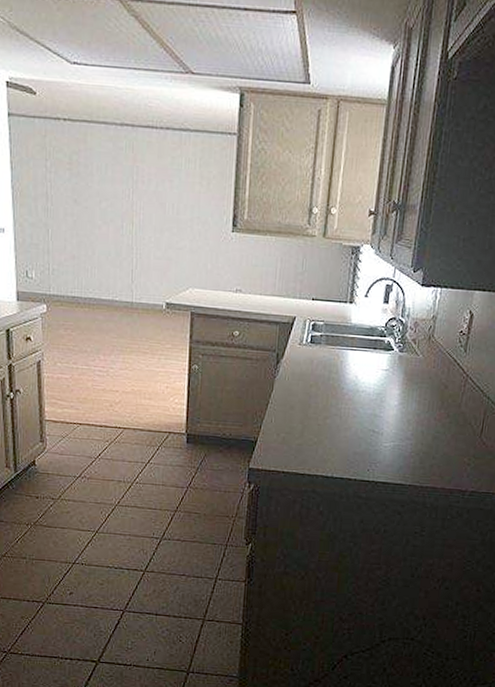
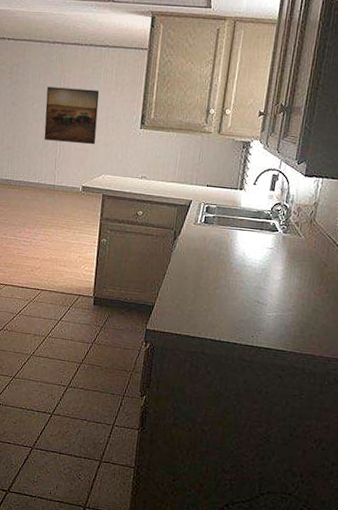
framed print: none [116,180,181,253] -> present [44,86,100,145]

